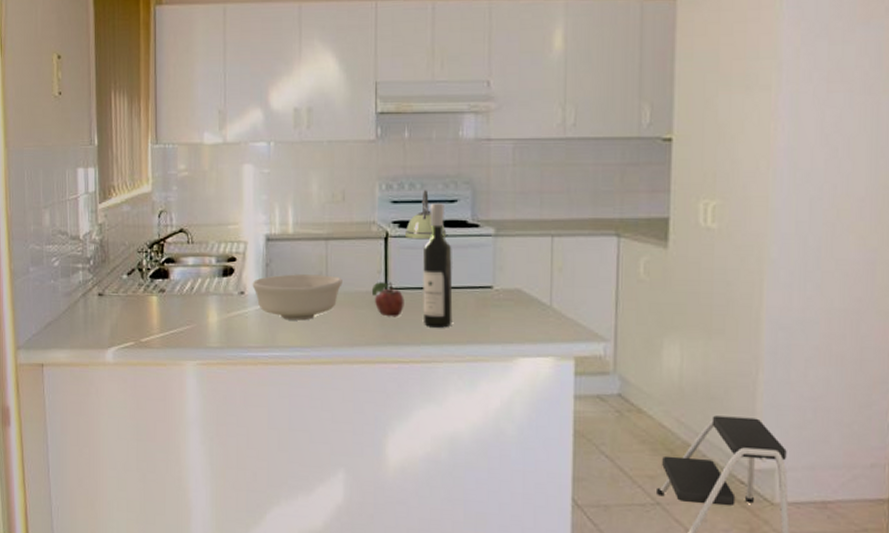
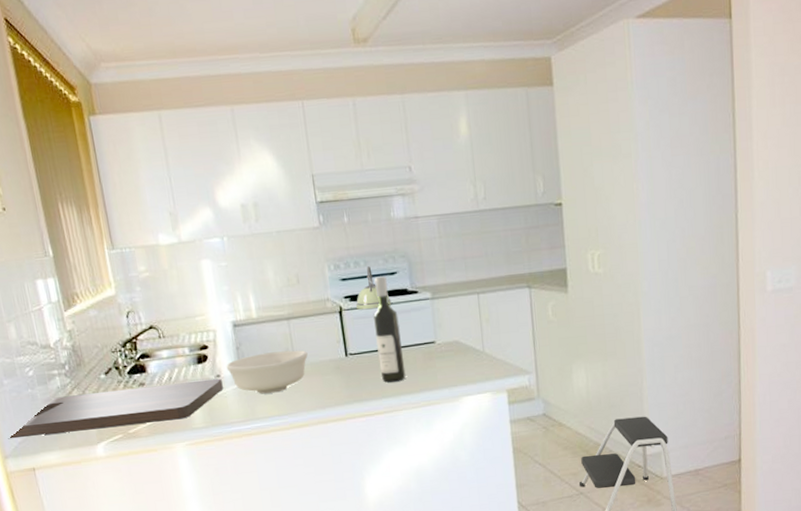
cutting board: none [24,292,245,335] -> present [8,378,223,439]
fruit: present [371,282,404,317] -> none [334,349,364,379]

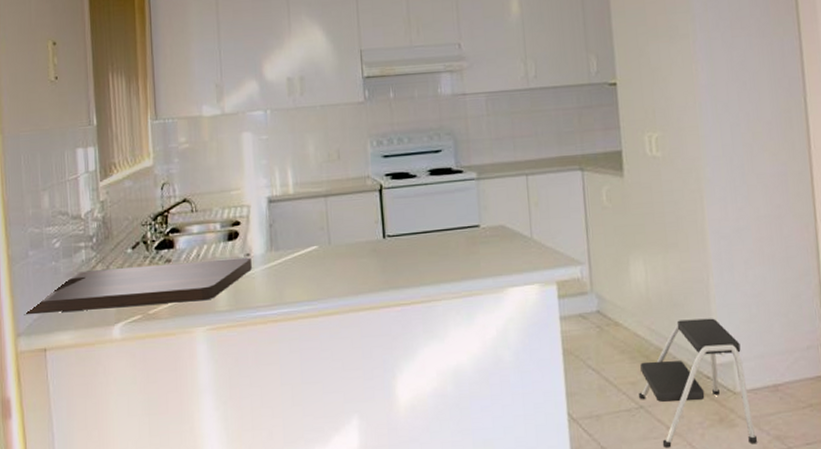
bowl: present [226,350,308,394] -> none [257,229,343,277]
kettle: present [355,266,392,311] -> none [397,143,435,189]
bottle: present [373,276,406,383] -> none [415,154,447,269]

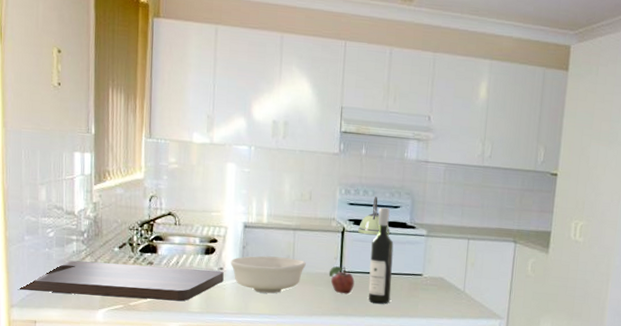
bowl: none [257,229,343,277] -> present [230,255,306,294]
fruit: none [370,231,402,264] -> present [329,266,355,295]
kettle: none [397,143,435,189] -> present [357,197,390,236]
bottle: none [415,154,447,269] -> present [368,207,394,304]

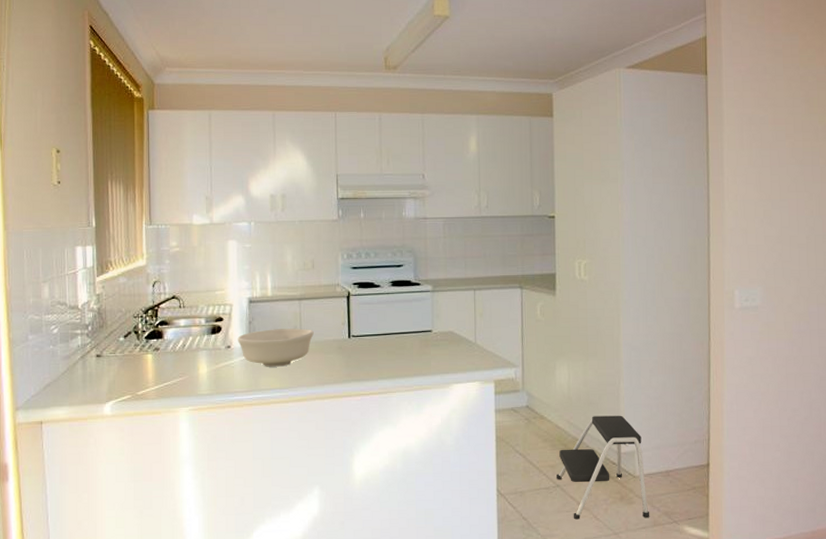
cutting board: present [17,260,224,301] -> none [22,349,232,392]
fruit: present [329,266,355,295] -> none [337,331,364,359]
kettle: present [357,197,390,236] -> none [362,258,396,297]
bottle: present [368,207,394,304] -> none [378,268,402,365]

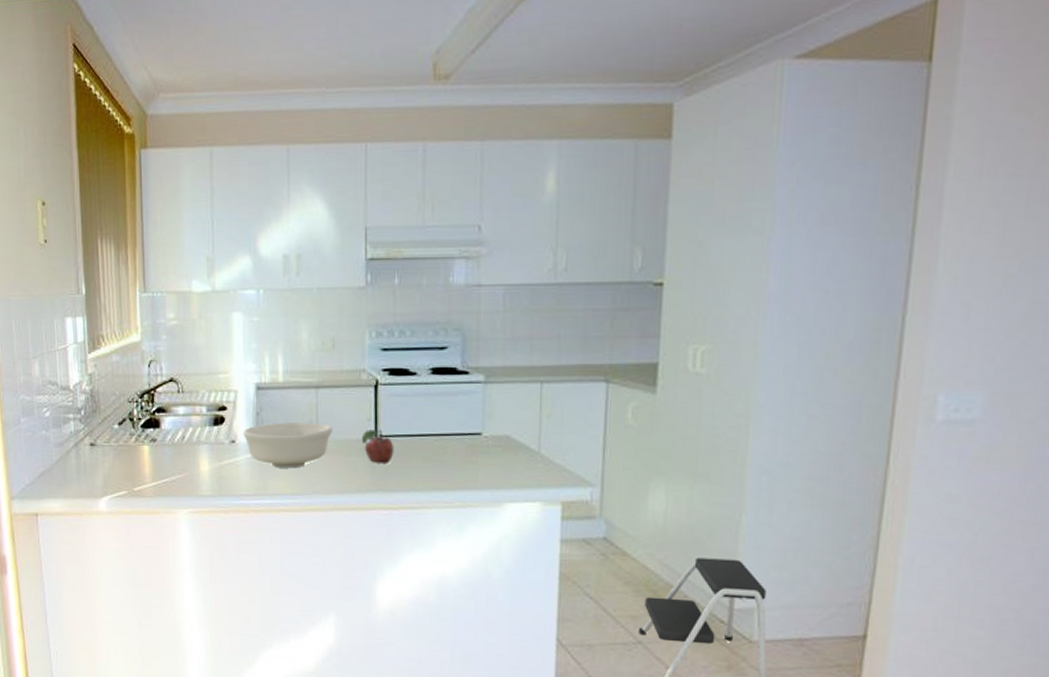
fruit: none [337,331,364,359] -> present [361,430,394,465]

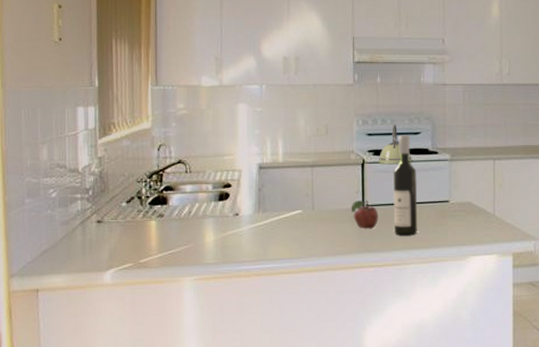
bowl: present [243,422,333,469] -> none [246,196,326,236]
kettle: none [394,337,436,387] -> present [378,125,412,165]
bottle: none [412,350,442,474] -> present [394,135,418,236]

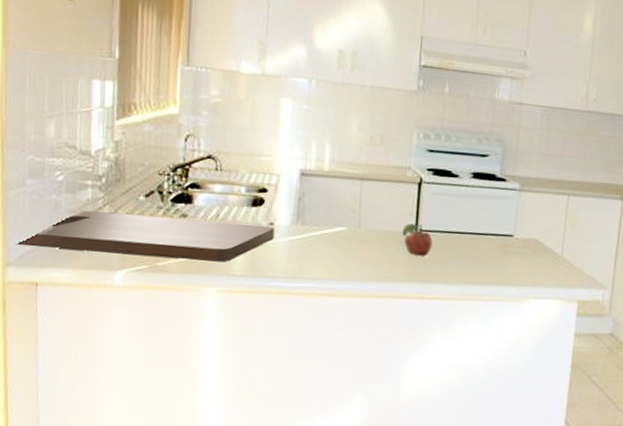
cutting board: none [18,217,240,258] -> present [15,209,275,262]
kettle: present [378,125,412,165] -> none [437,143,477,189]
bottle: present [394,135,418,236] -> none [449,155,480,269]

